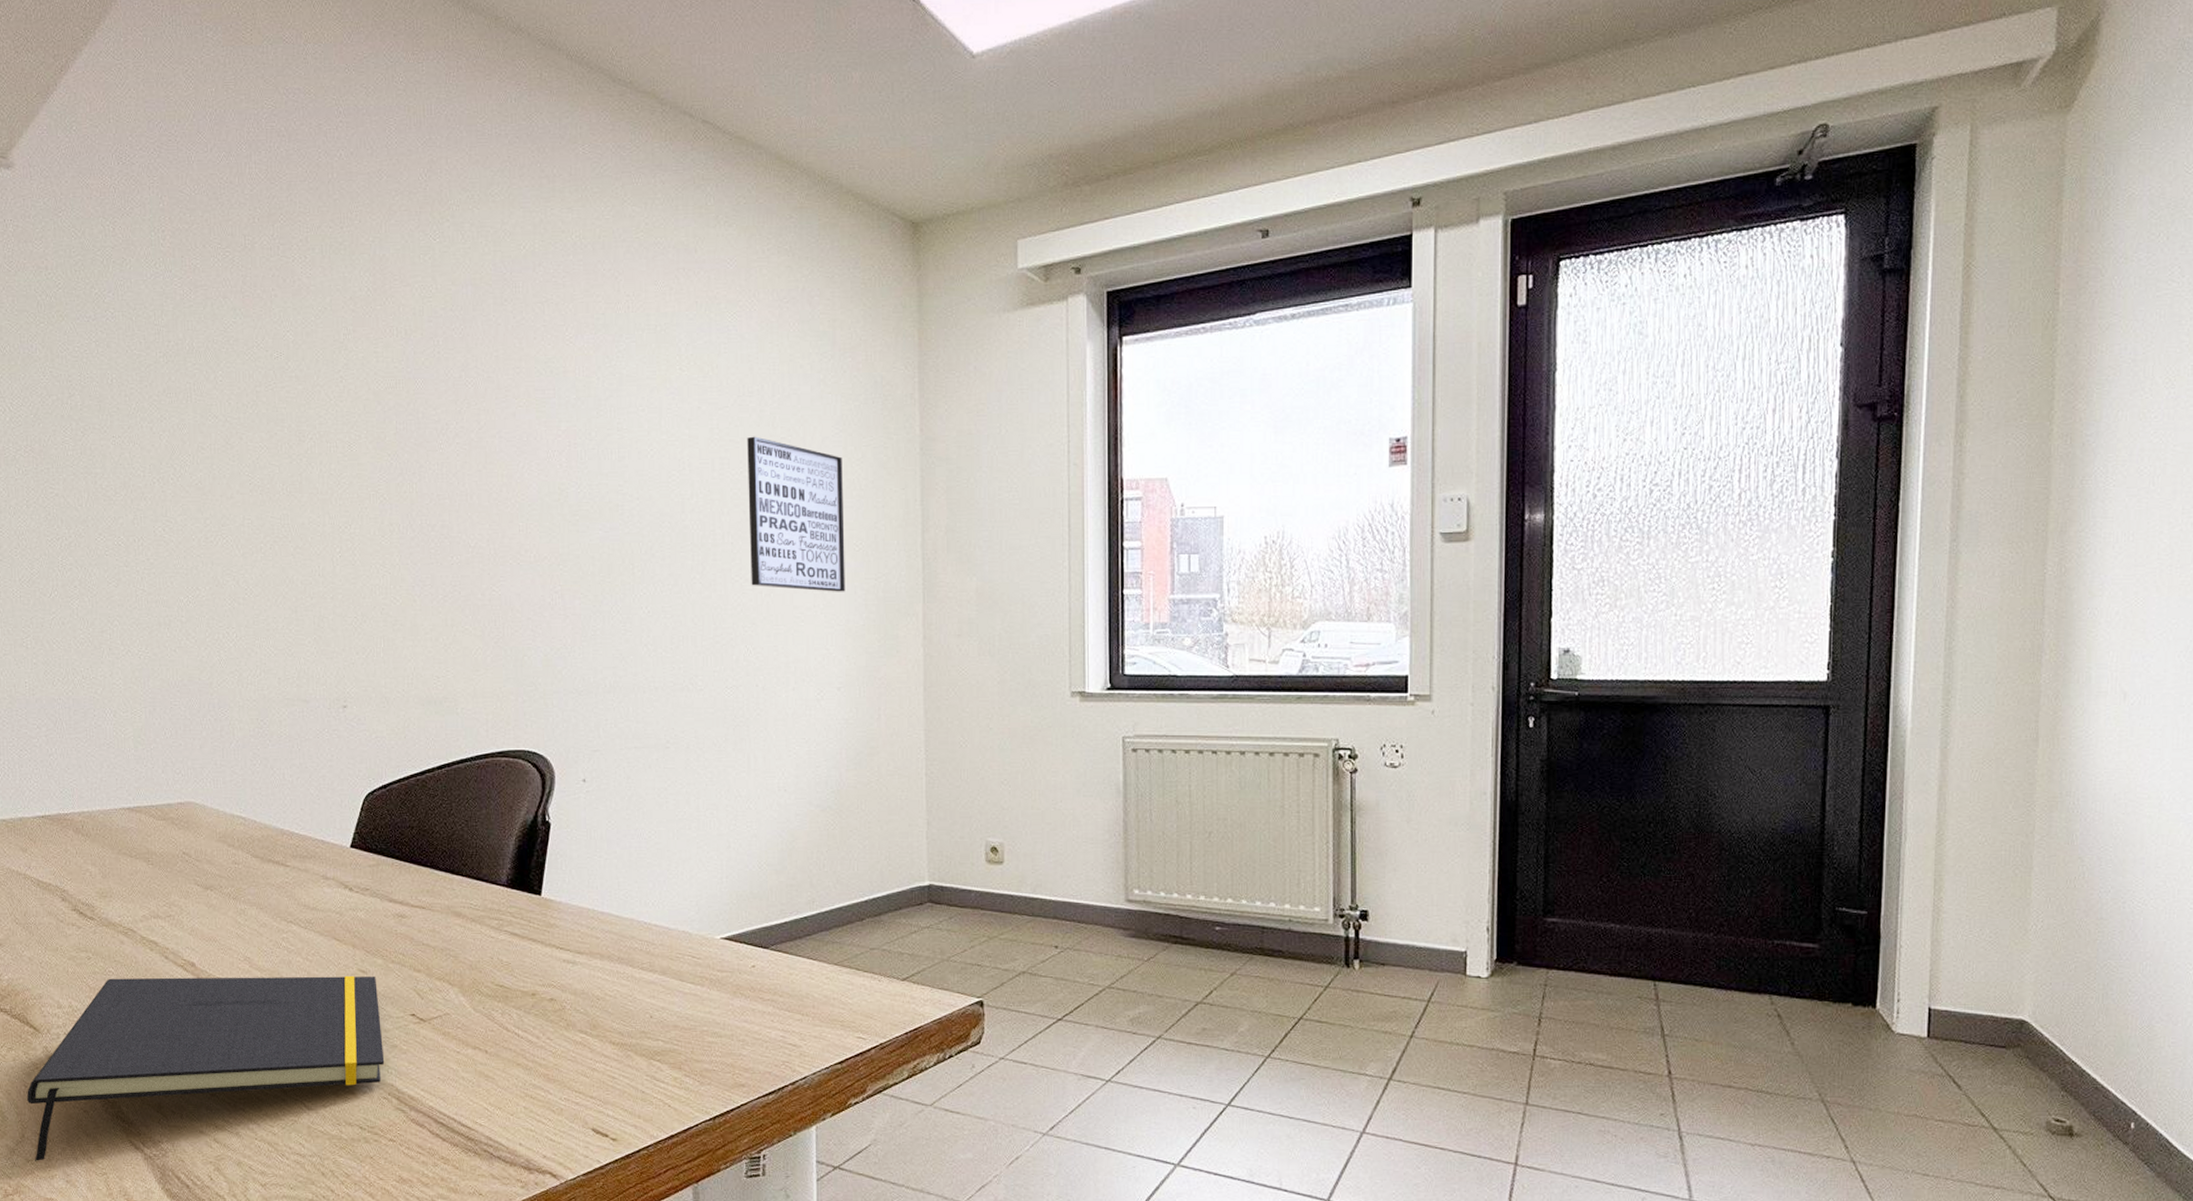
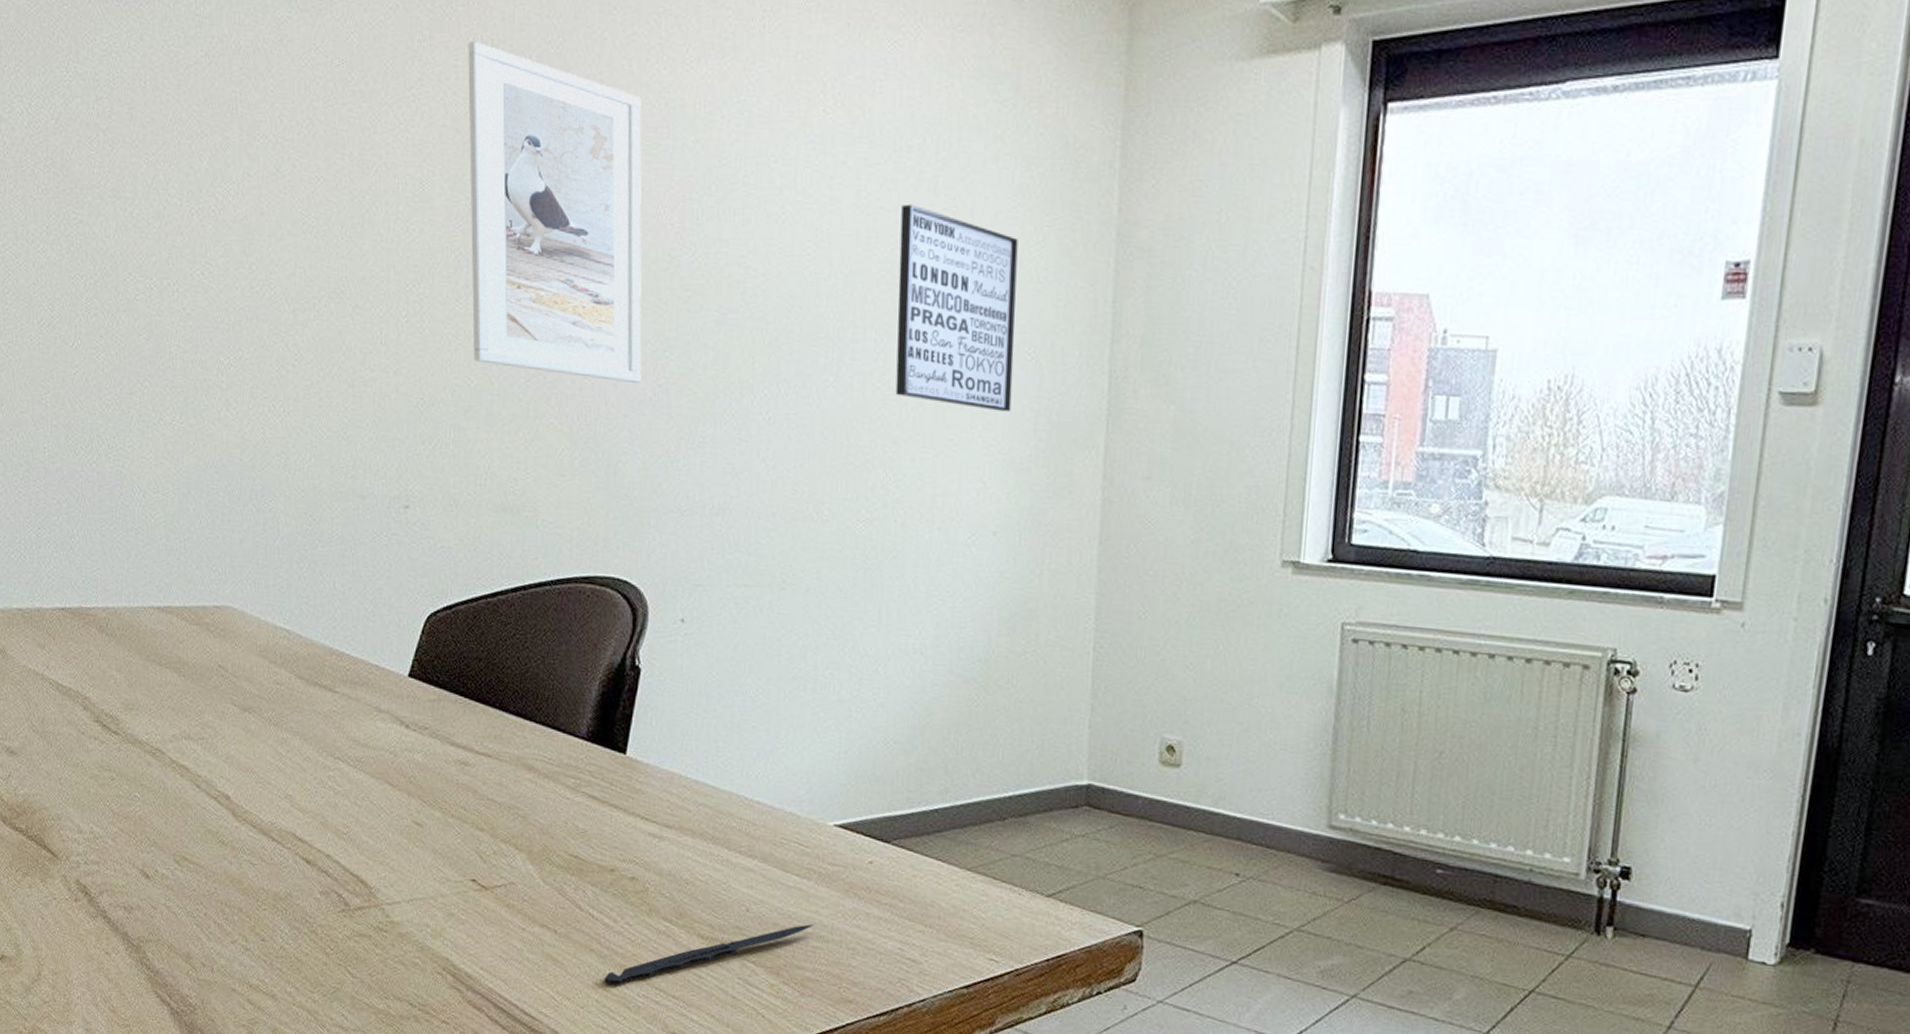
notepad: present [27,975,385,1161] -> none [44,804,440,1004]
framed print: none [385,332,541,591] -> present [468,41,642,383]
knife: none [530,1023,709,1092] -> present [604,924,815,986]

